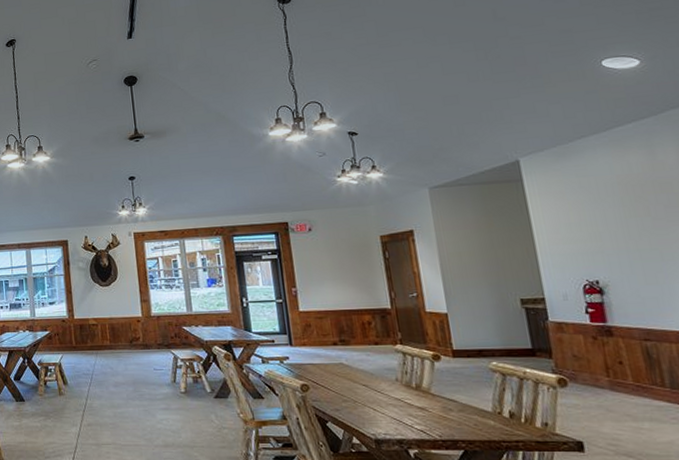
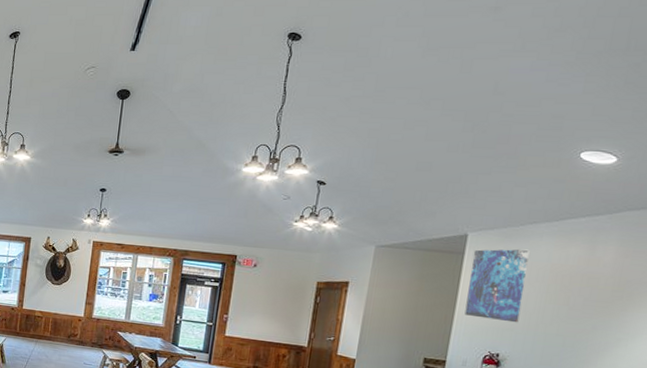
map: none [531,165,606,245] -> present [464,249,530,323]

